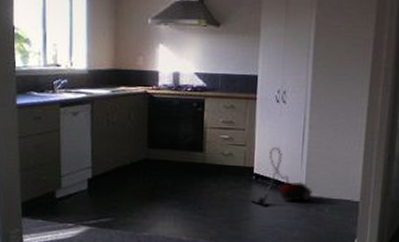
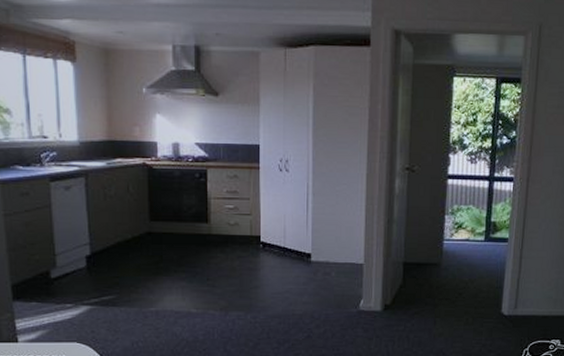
vacuum cleaner: present [251,146,313,207] -> none [259,214,319,275]

